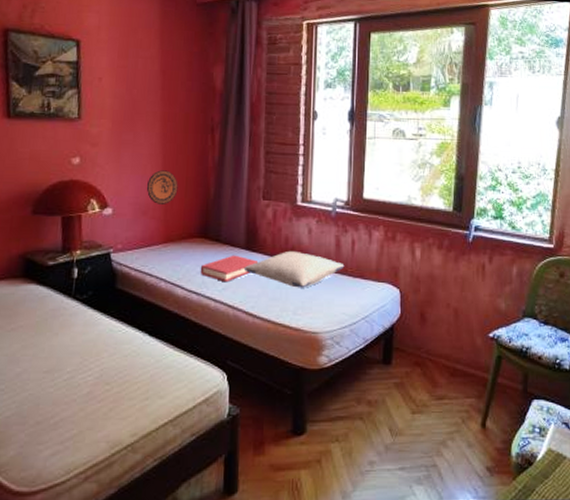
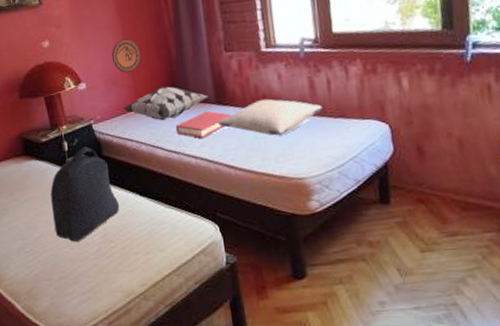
backpack: none [42,276,124,381] -> present [50,146,120,242]
decorative pillow: none [149,224,239,259] -> present [124,86,208,121]

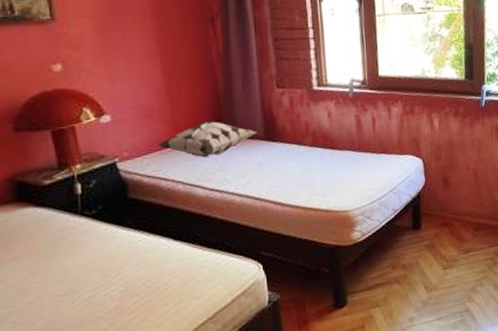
backpack: present [50,146,120,242] -> none [52,188,148,302]
decorative plate: present [112,38,141,73] -> none [147,68,183,105]
hardback book: present [175,111,230,139] -> none [219,147,279,176]
pillow: present [218,99,323,136] -> none [267,135,368,172]

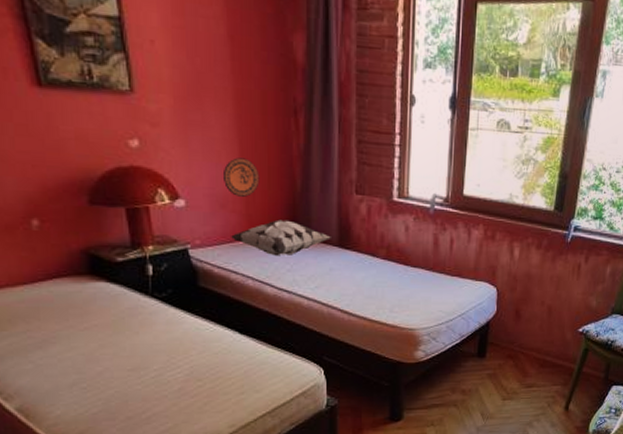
decorative plate: none [147,68,183,105] -> present [224,157,260,197]

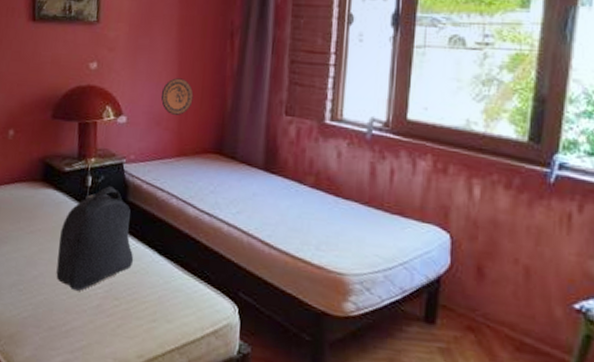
backpack: none [122,273,214,379] -> present [56,186,134,291]
decorative pillow: present [231,219,331,257] -> none [162,138,257,176]

